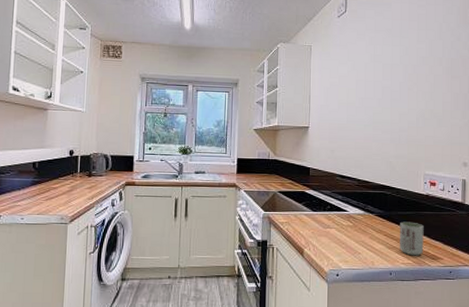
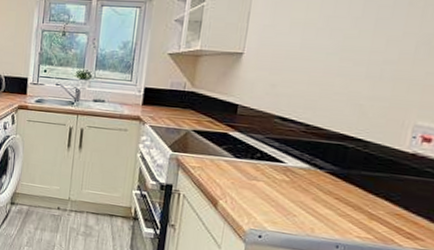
cup: present [400,221,424,256] -> none [356,184,401,231]

